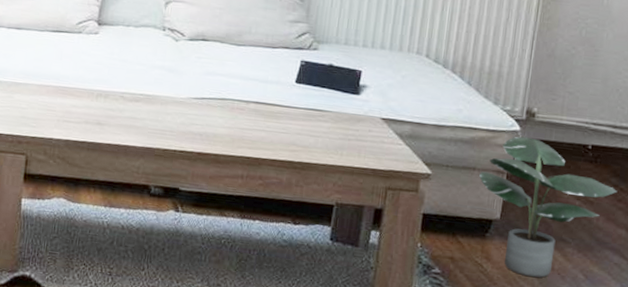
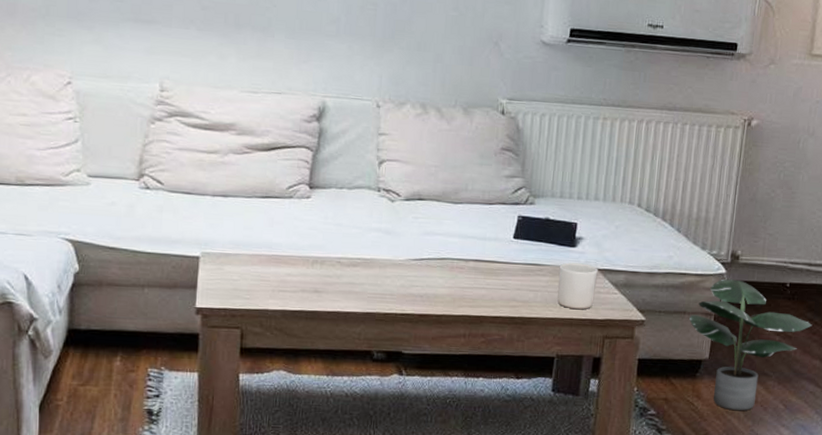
mug: none [339,109,382,159] -> present [557,262,598,310]

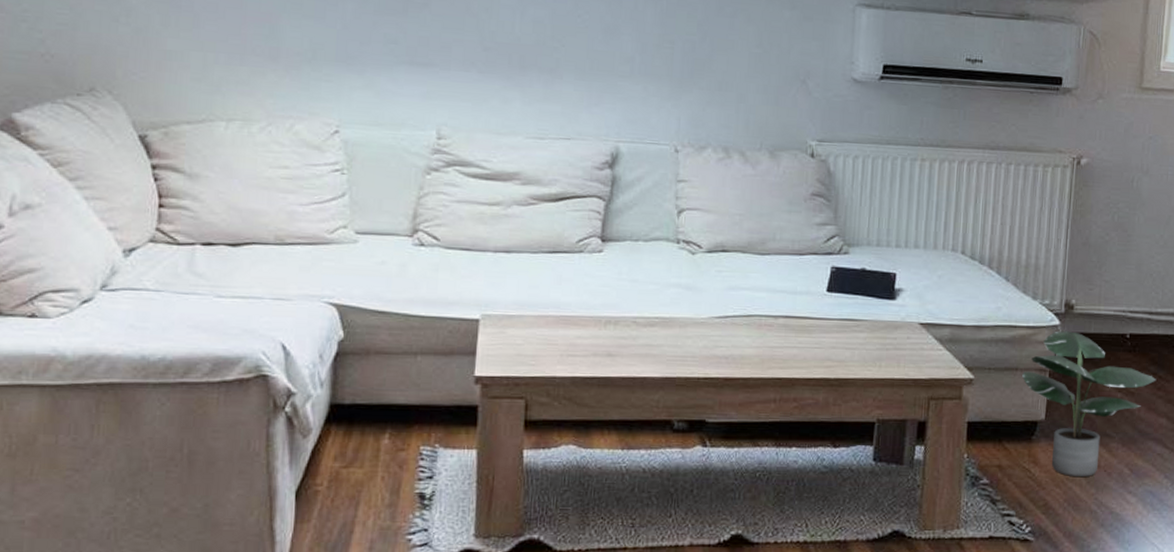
mug: present [557,262,598,310] -> none [876,317,920,369]

